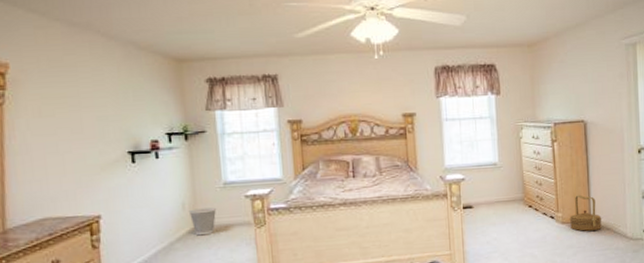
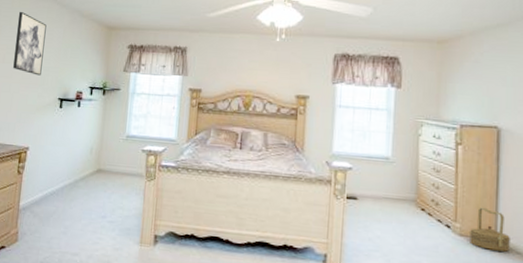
wall art: none [49,50,98,128] -> present [13,12,47,76]
wastebasket: present [188,207,217,236] -> none [94,154,117,179]

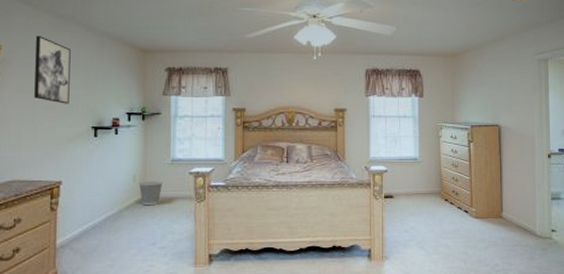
wastebasket: none [94,154,117,179] -> present [138,181,164,206]
basket: present [468,207,512,252] -> none [482,192,513,227]

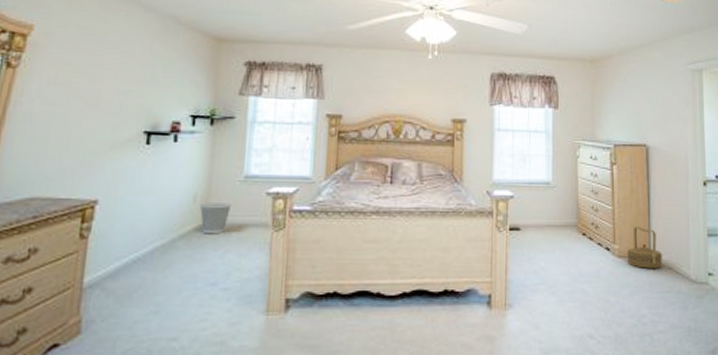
wall art: present [34,36,71,104] -> none [71,16,125,102]
basket: none [482,192,513,227] -> present [626,226,663,268]

